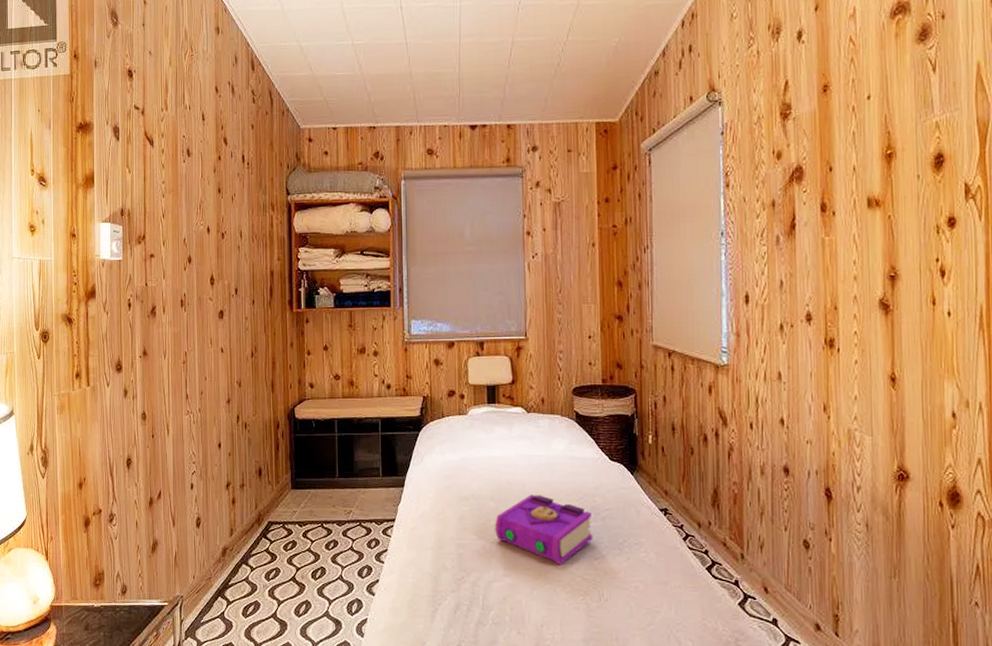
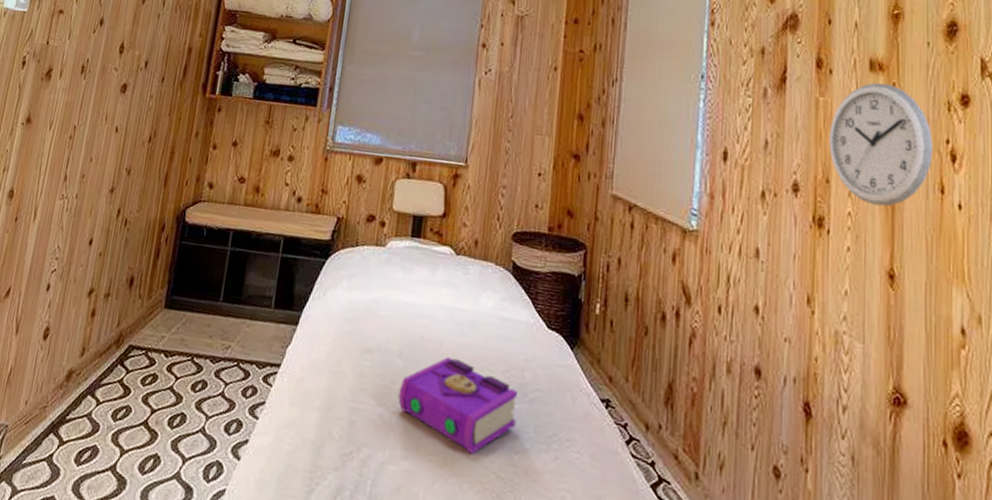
wall clock: none [835,217,926,323] -> present [829,82,934,207]

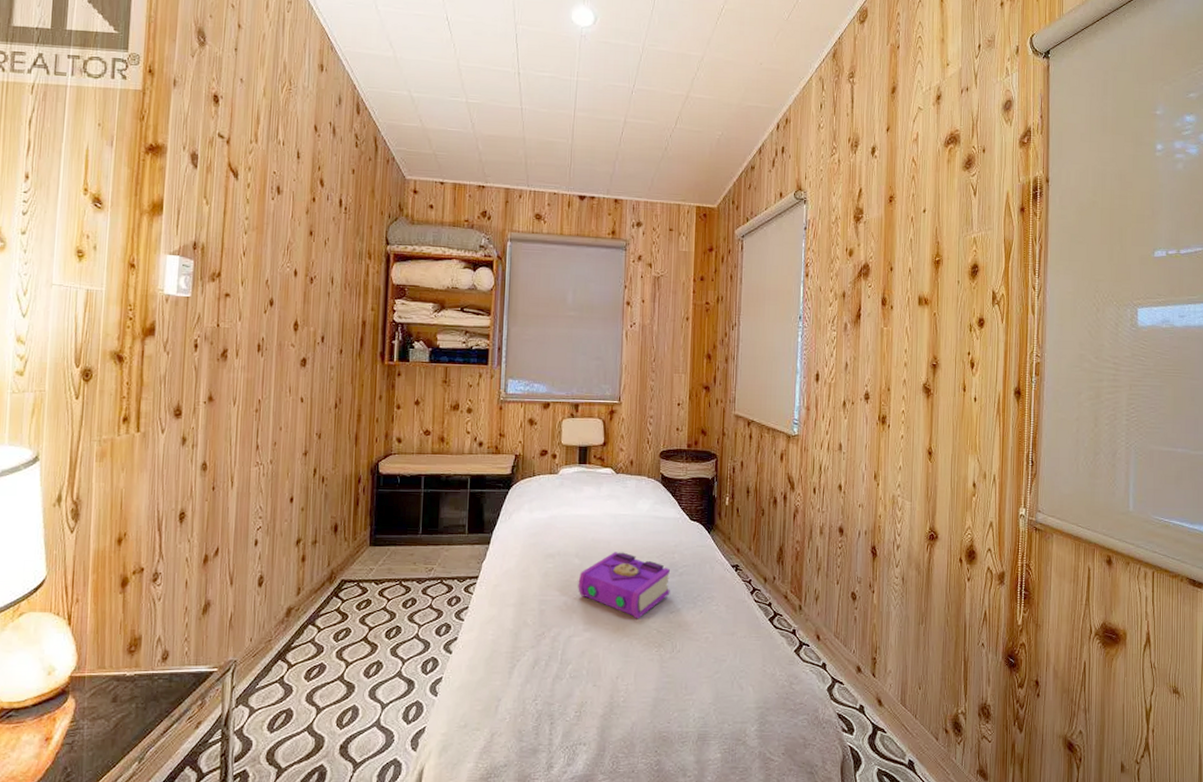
wall clock: present [829,82,934,207] -> none [890,314,960,404]

